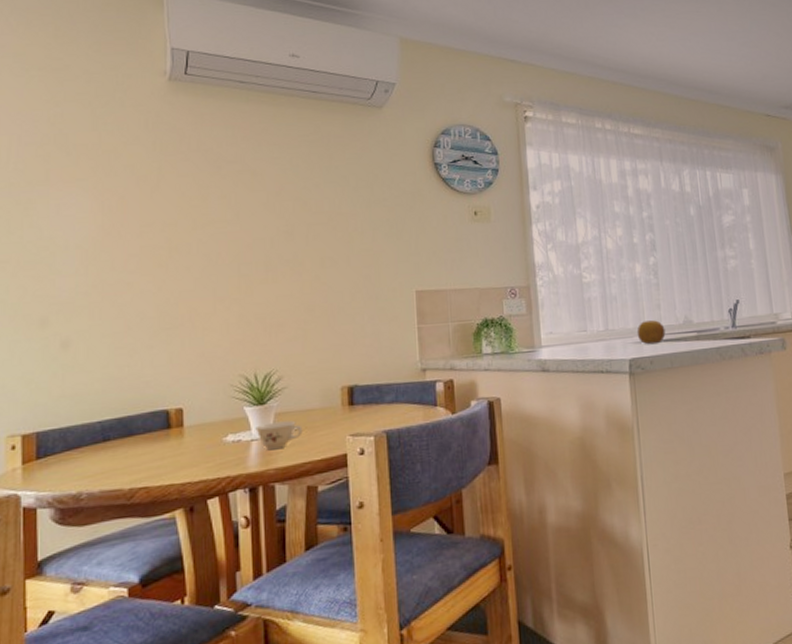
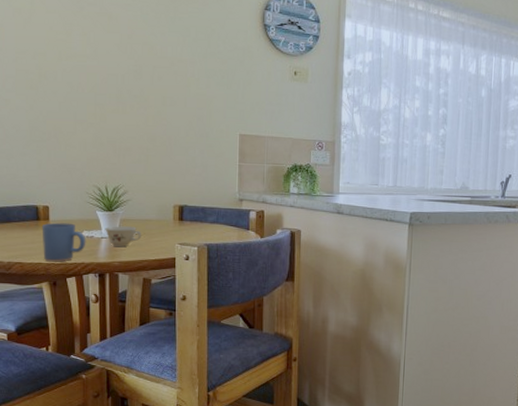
mug: none [174,426,232,482] -> present [42,222,86,262]
fruit: present [636,320,666,345] -> none [420,183,444,203]

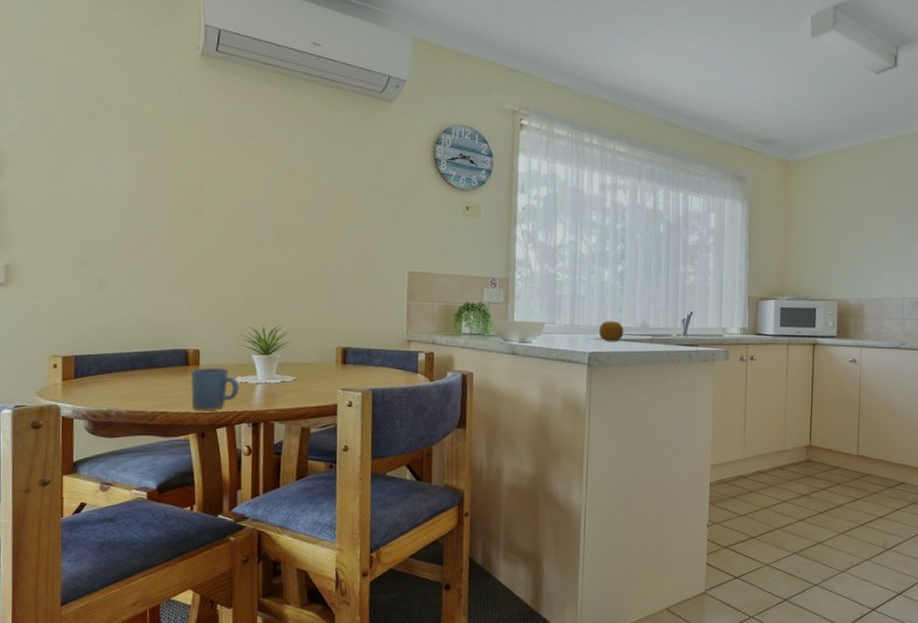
teacup: present [105,226,142,247] -> none [261,370,301,393]
bowl: none [317,181,370,202] -> present [490,320,546,342]
fruit: none [420,183,444,203] -> present [598,321,624,342]

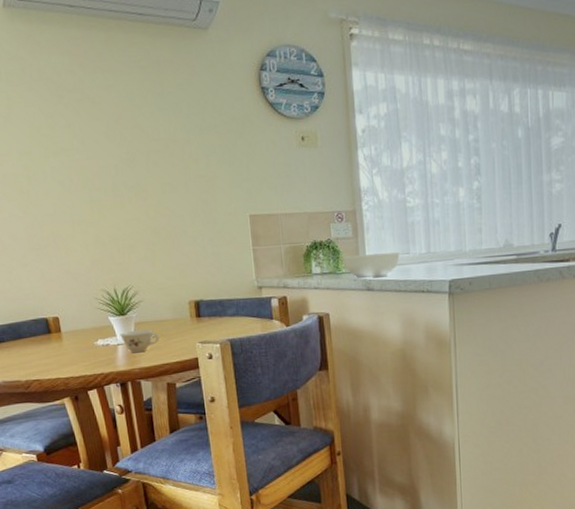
mug: present [190,368,240,411] -> none [54,332,103,376]
teacup: none [261,370,301,393] -> present [120,329,159,352]
fruit: present [598,321,624,342] -> none [457,243,486,267]

